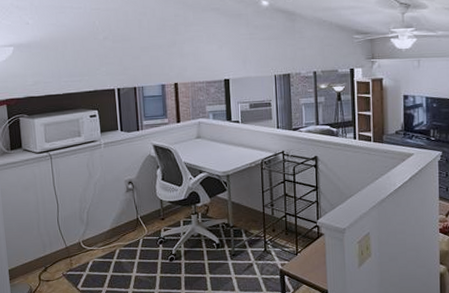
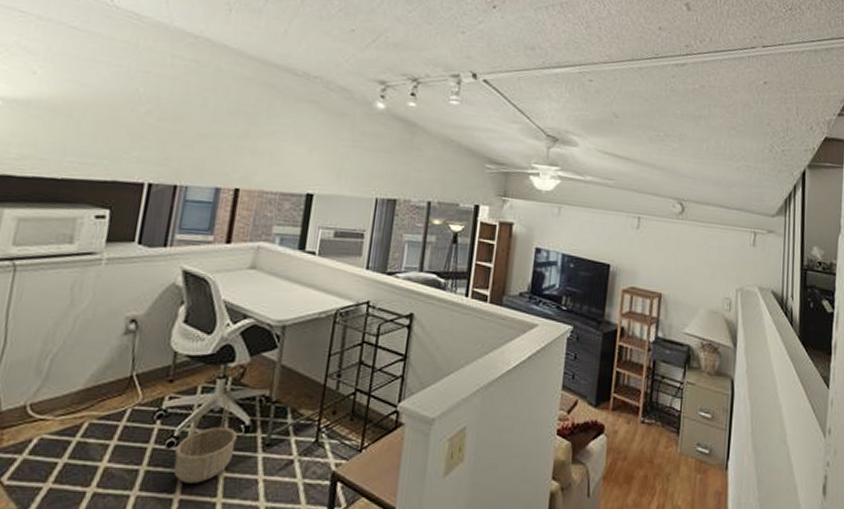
basket: none [175,224,212,283] -> present [173,394,237,483]

